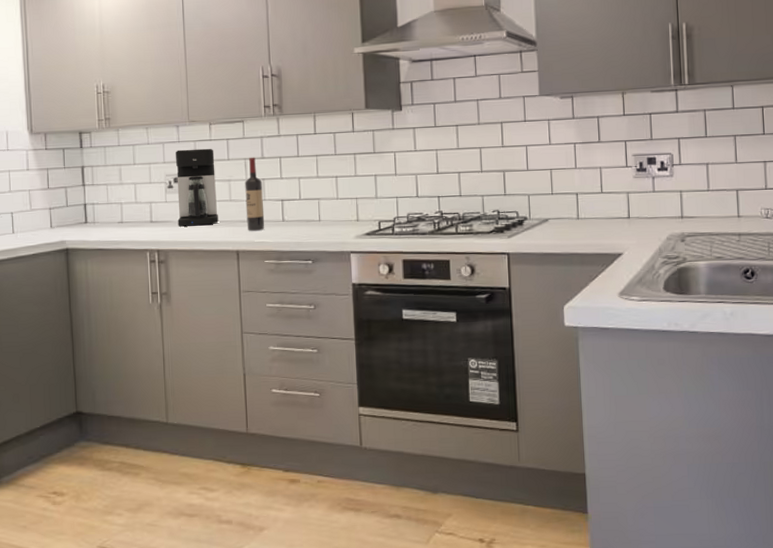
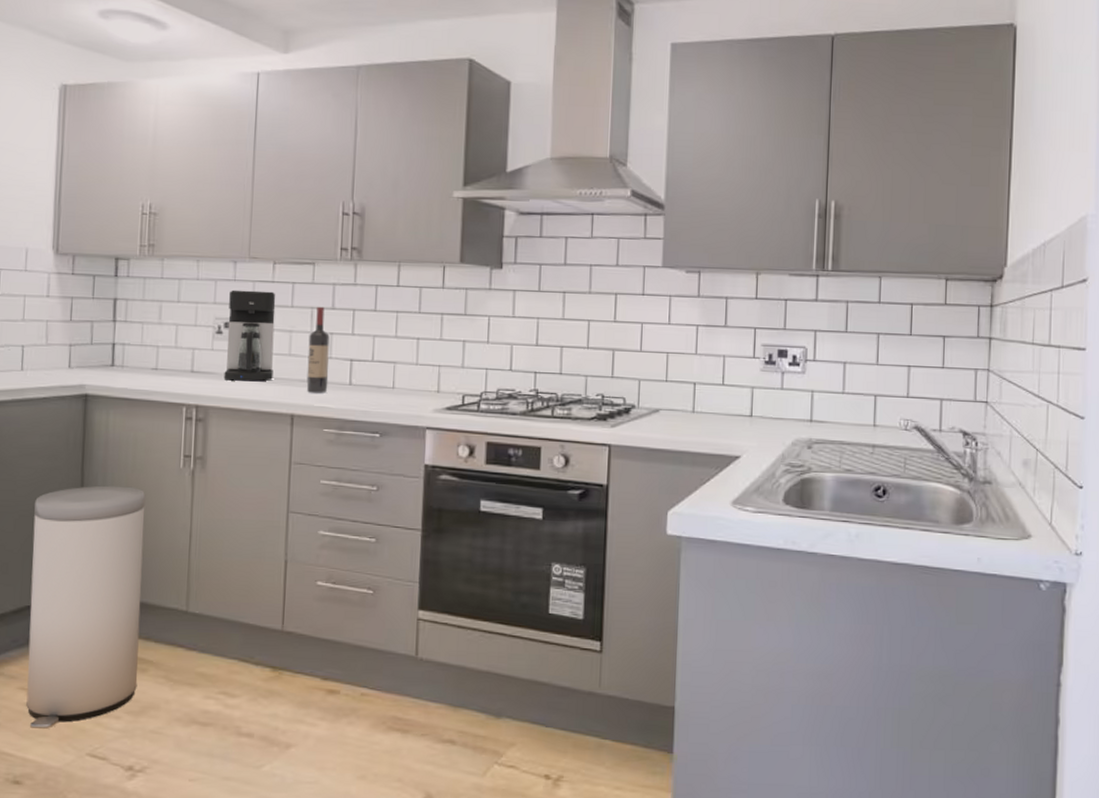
pedal bin: none [35,322,133,529] -> present [26,485,146,730]

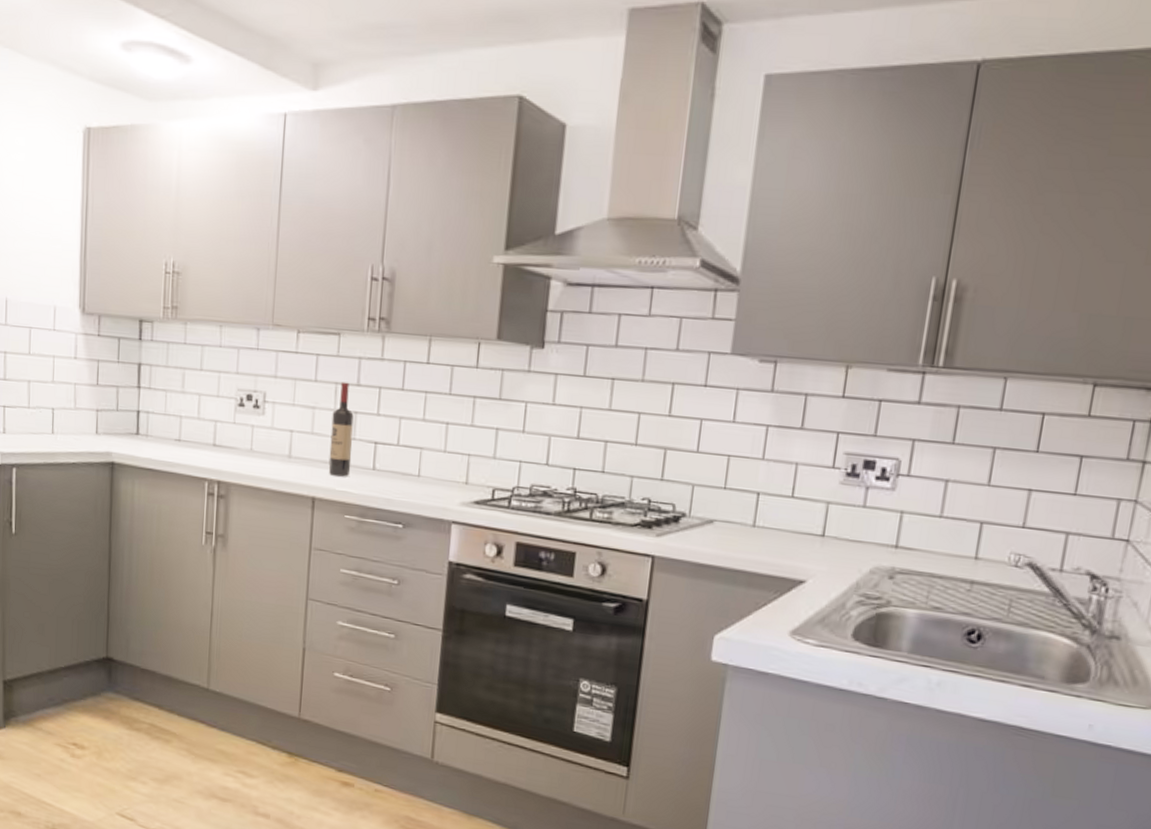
pedal bin: present [26,485,146,730] -> none [62,555,170,786]
coffee maker: present [223,289,276,381] -> none [245,359,300,460]

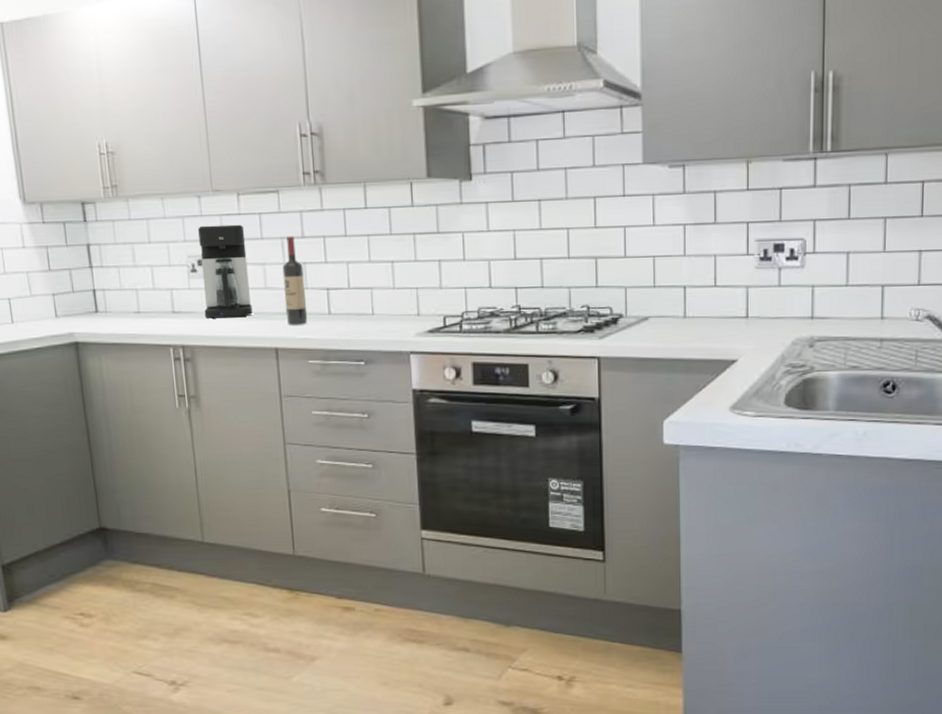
coffee maker: none [245,359,300,460] -> present [198,224,253,319]

